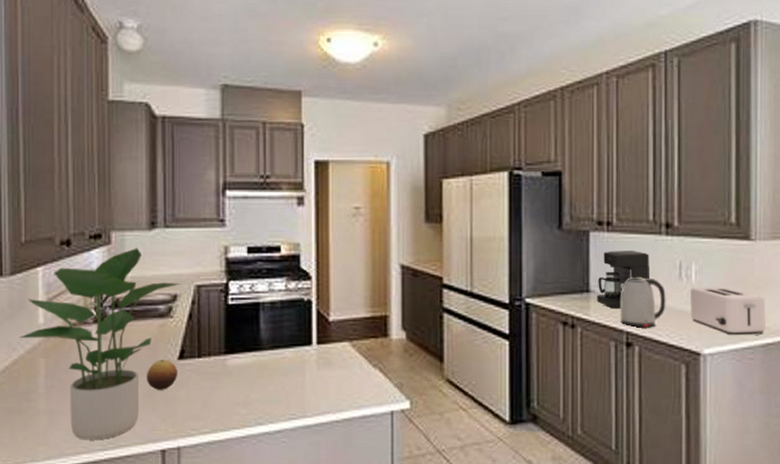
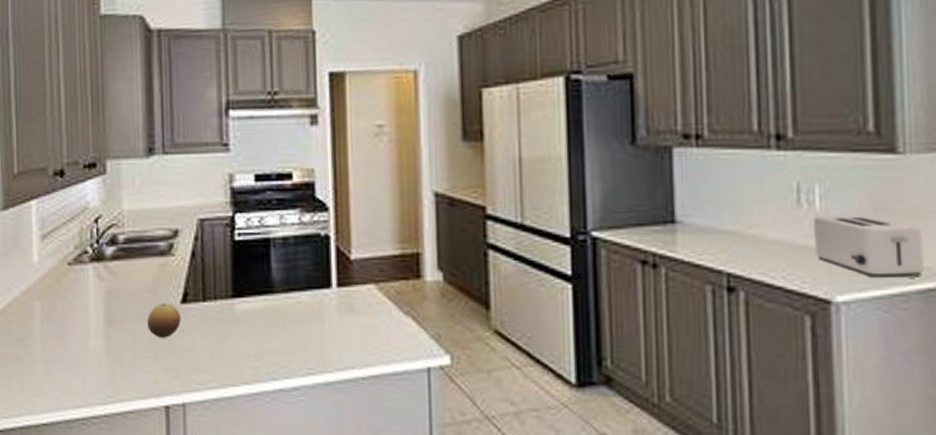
potted plant: present [19,248,180,441] -> none [14,178,182,393]
coffee maker: present [597,251,651,309] -> none [685,170,758,244]
kettle: present [620,276,666,328] -> none [716,202,780,268]

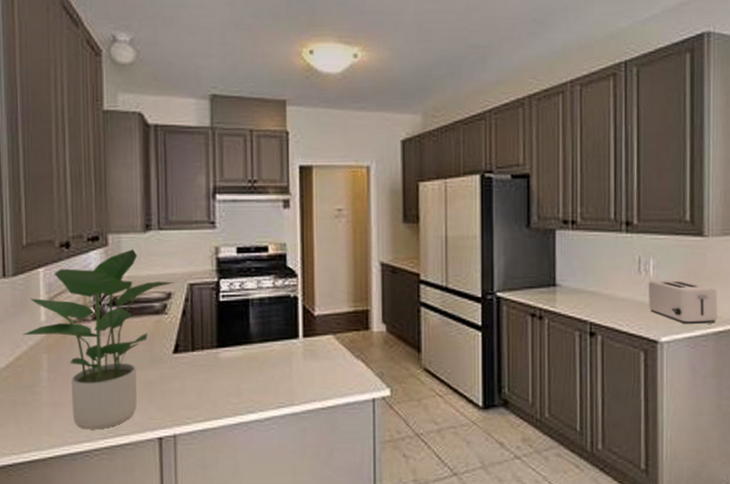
potted plant: none [14,178,182,393] -> present [23,249,174,430]
fruit: present [146,303,182,338] -> none [143,353,174,382]

